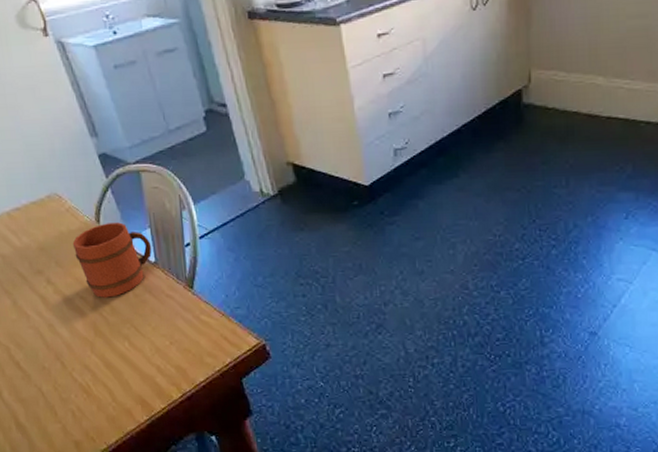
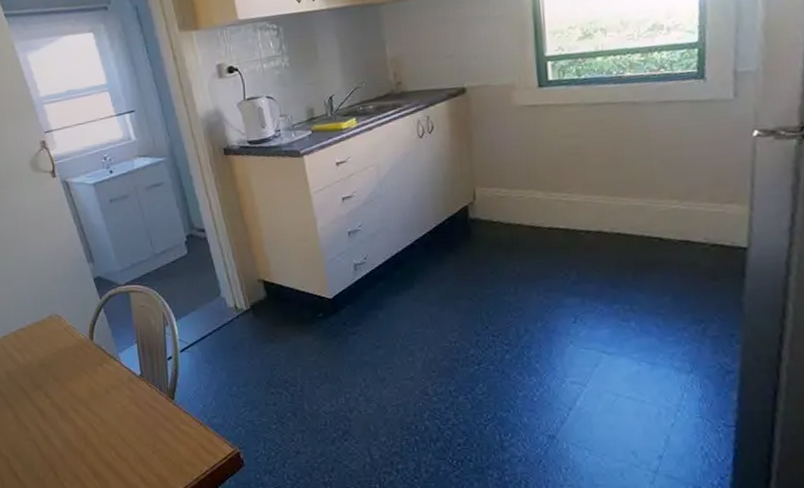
mug: present [72,222,152,298] -> none [68,339,138,410]

